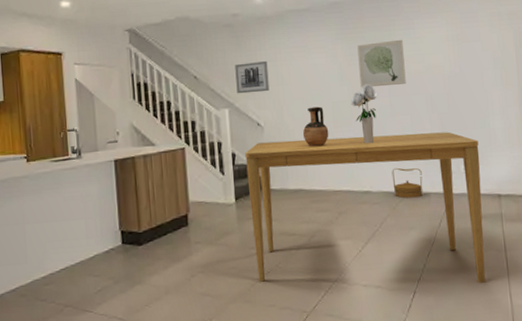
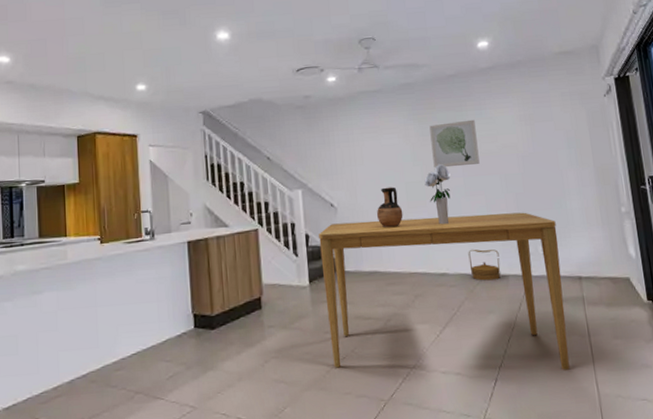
wall art: present [235,60,270,94] -> none [307,141,343,175]

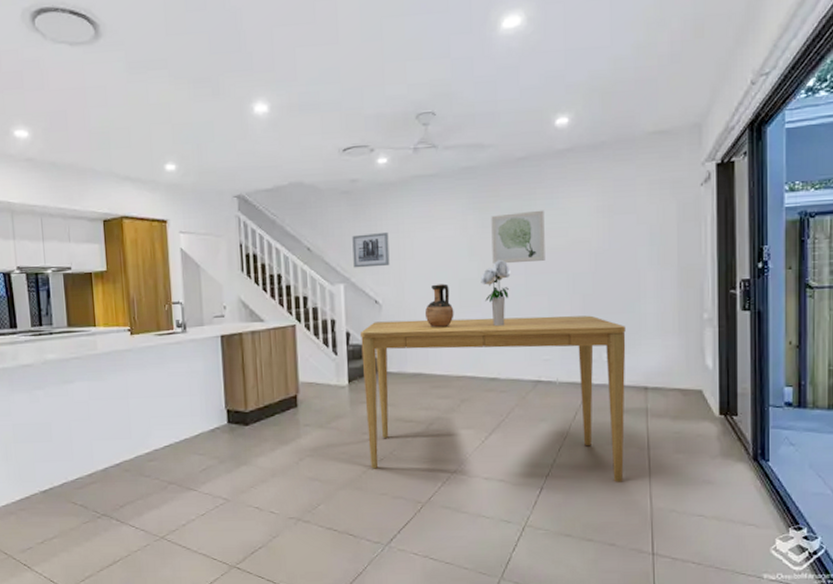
wall art: none [307,141,343,175] -> present [352,231,390,268]
basket: present [468,249,501,281] -> none [523,353,558,388]

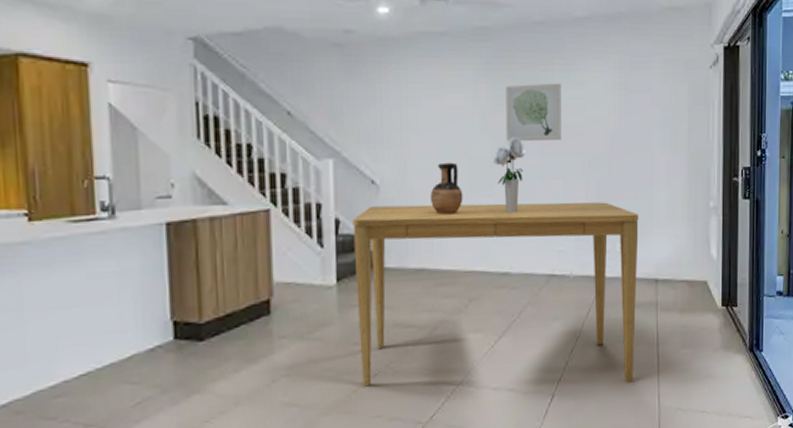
wall art: present [352,231,390,268] -> none [345,97,390,140]

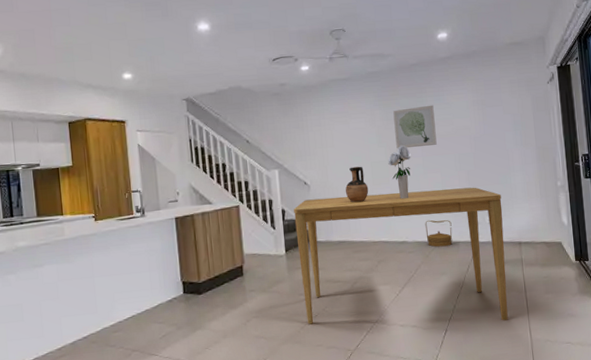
basket: none [536,244,572,282] -> present [425,220,453,247]

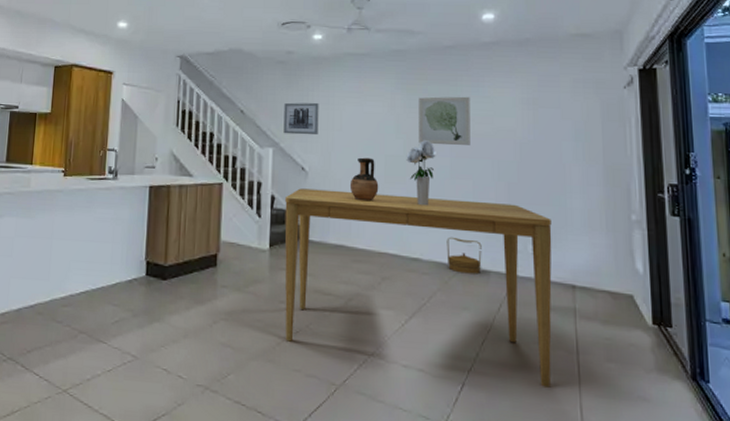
wall art: none [283,125,315,156] -> present [283,102,319,135]

